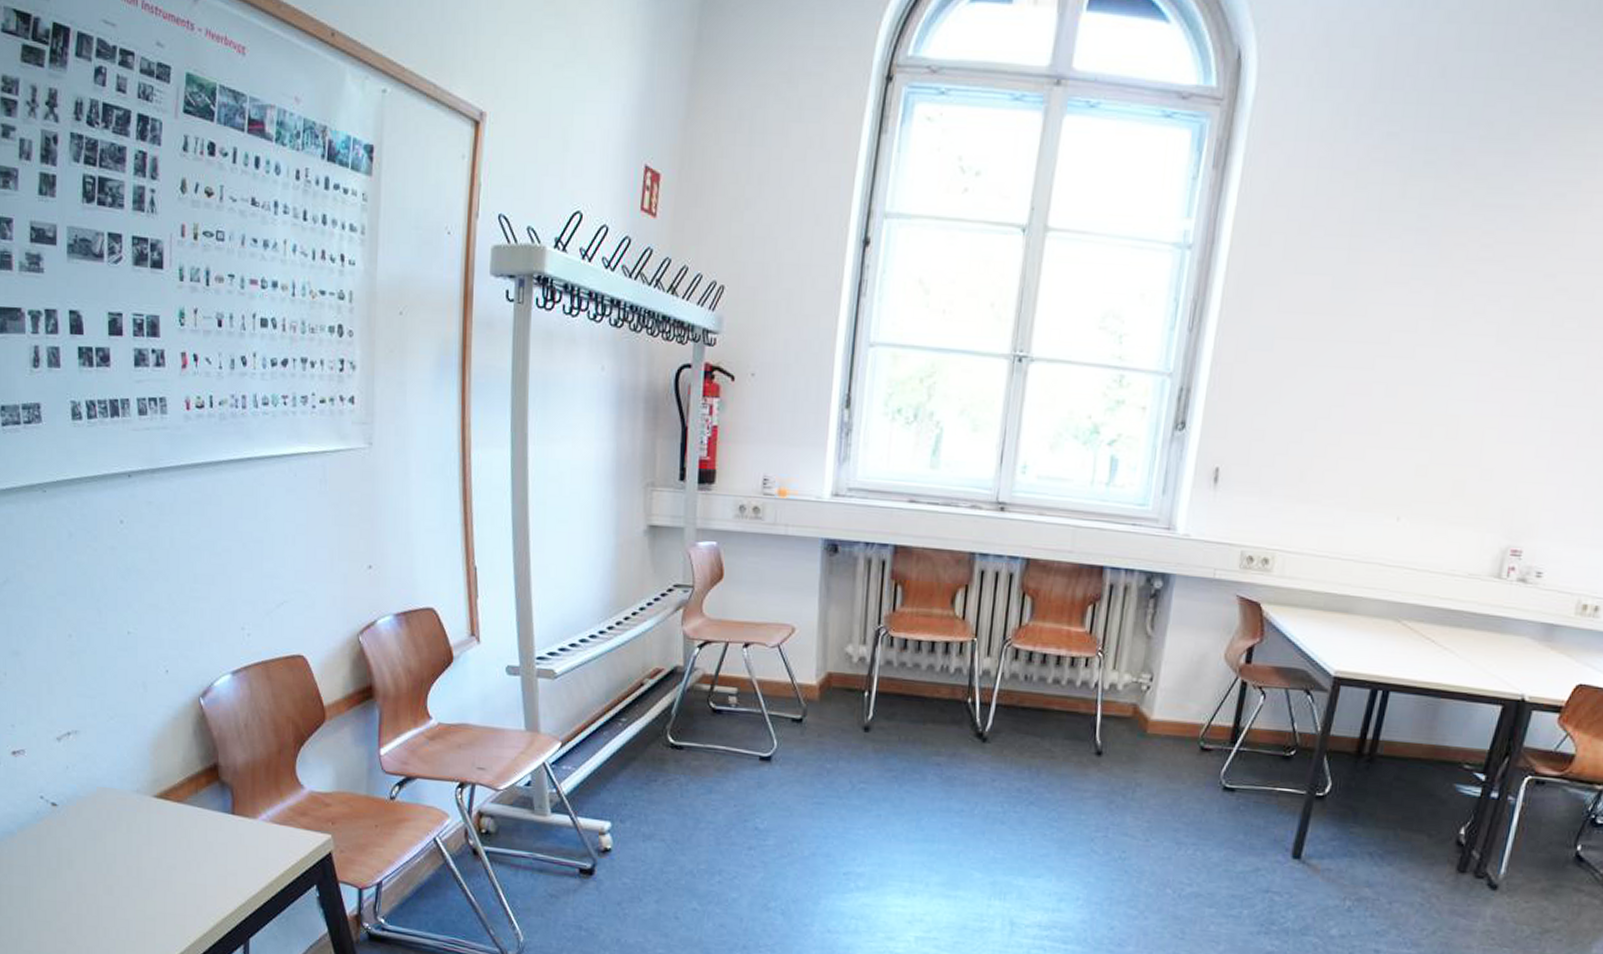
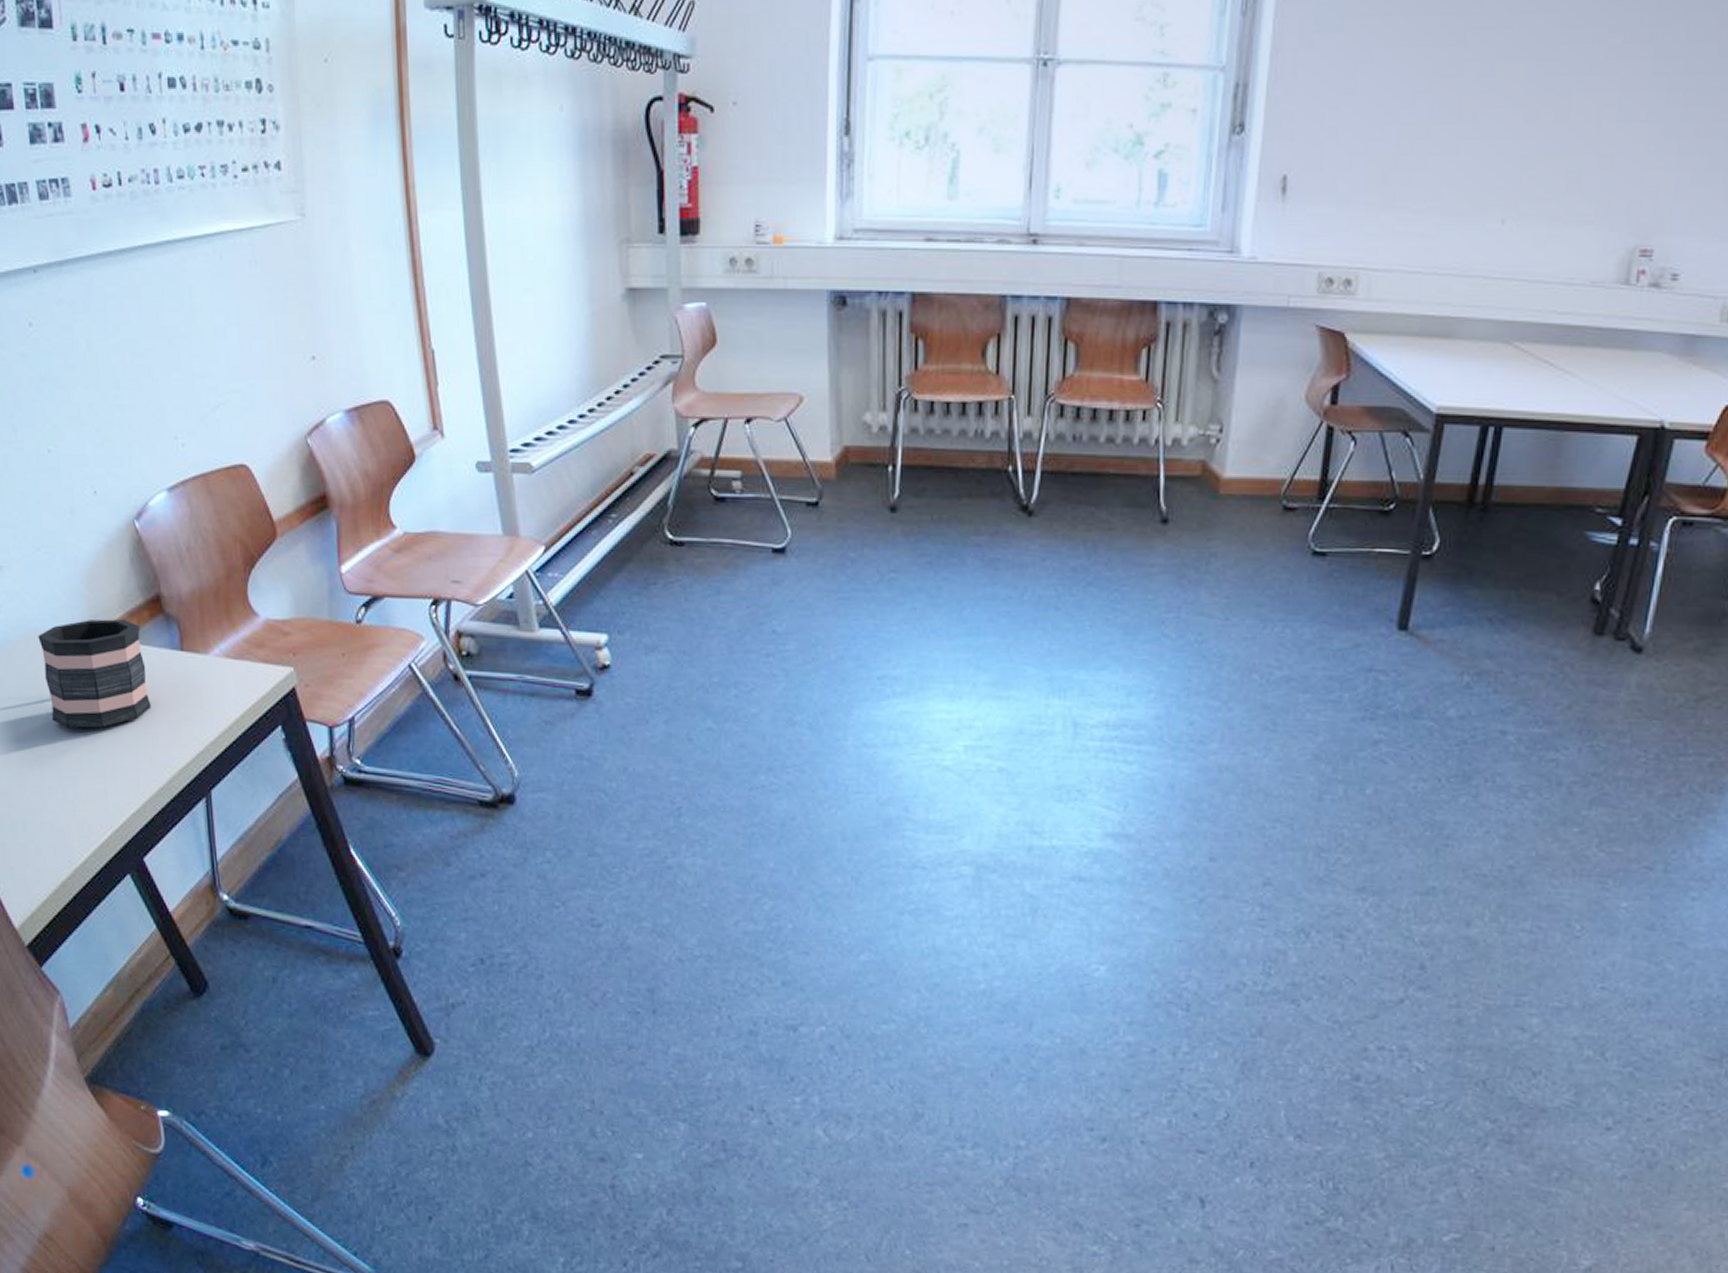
mug: none [105,782,202,878] -> present [38,619,152,729]

